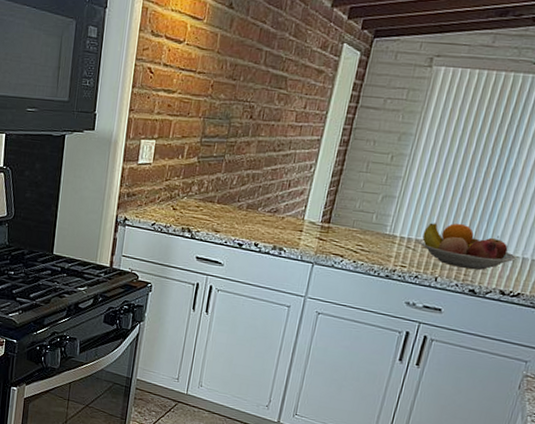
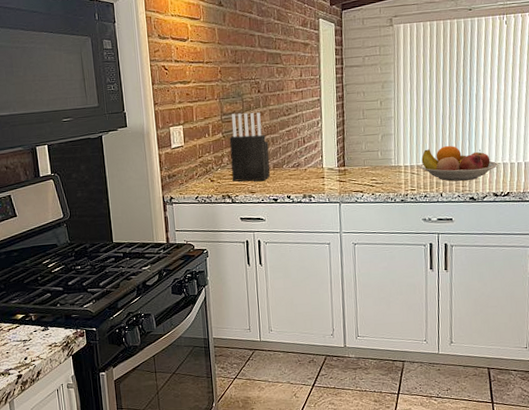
knife block: none [197,137,248,221] -> present [229,112,271,182]

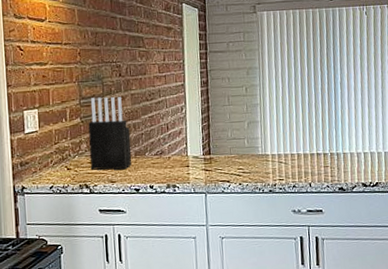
fruit bowl: present [419,145,500,182] -> none [286,133,367,171]

